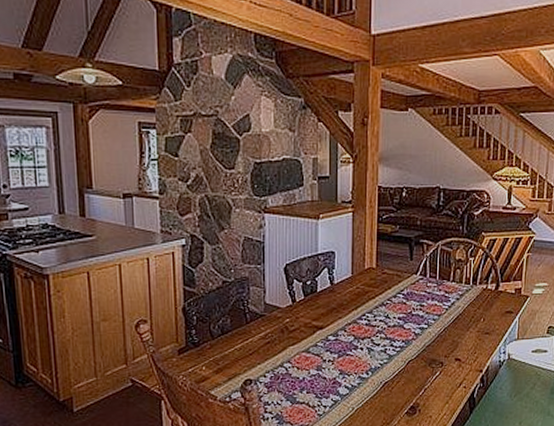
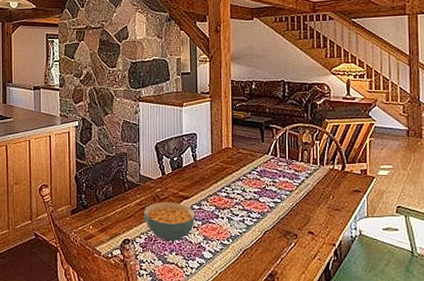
cereal bowl: none [269,333,331,379] -> present [144,201,195,242]

